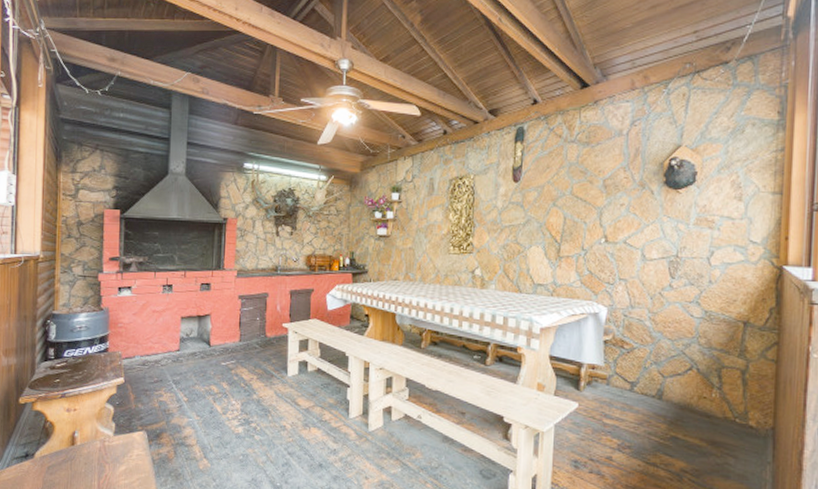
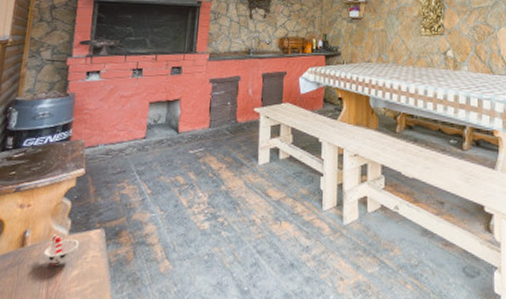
cup: none [90,435,124,462] -> present [40,234,79,266]

